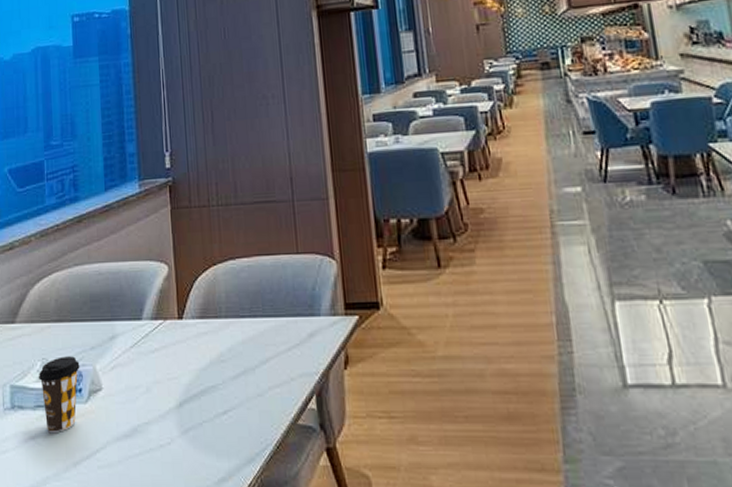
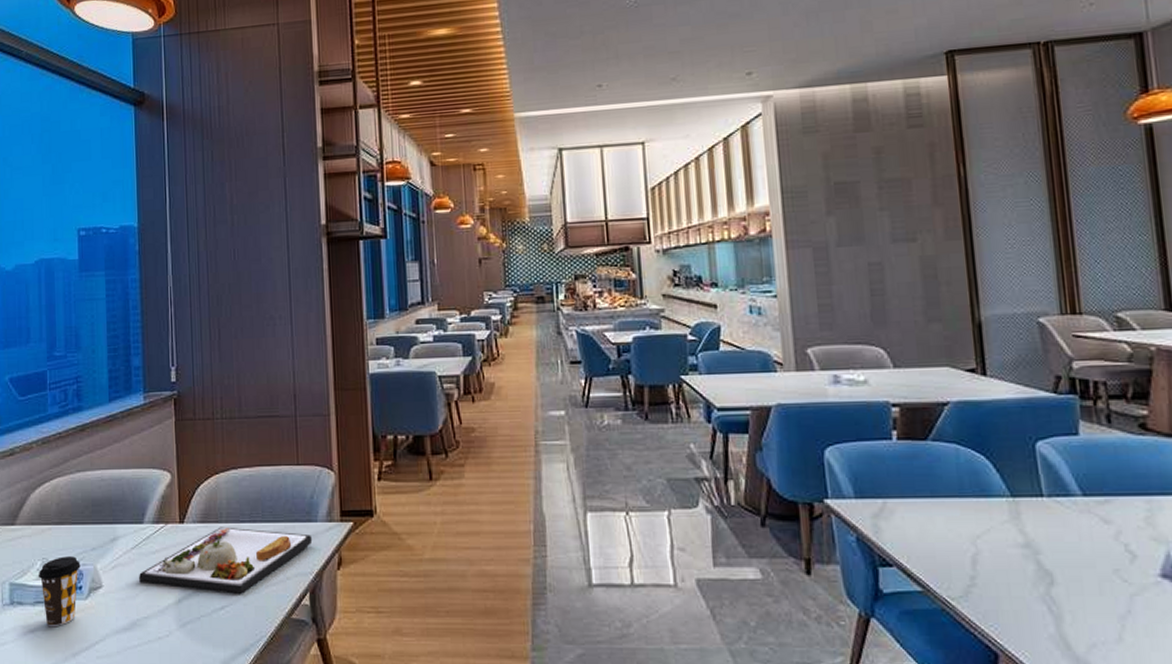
dinner plate: none [139,322,317,398] -> present [139,526,313,595]

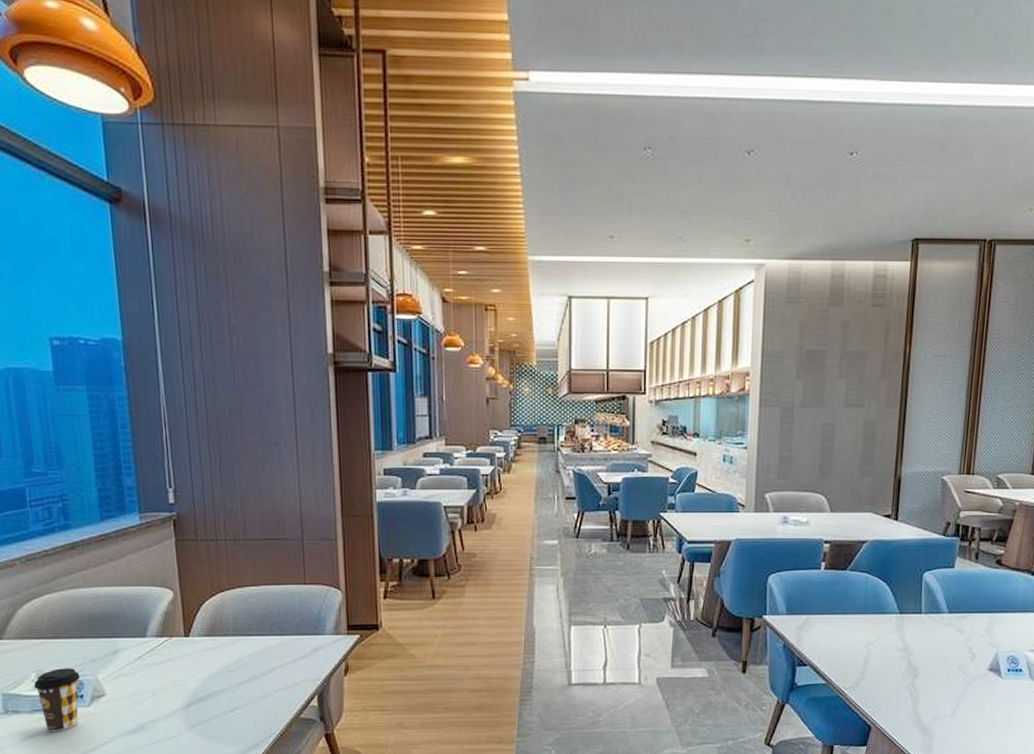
dinner plate: present [139,526,313,595] -> none [144,639,320,699]

